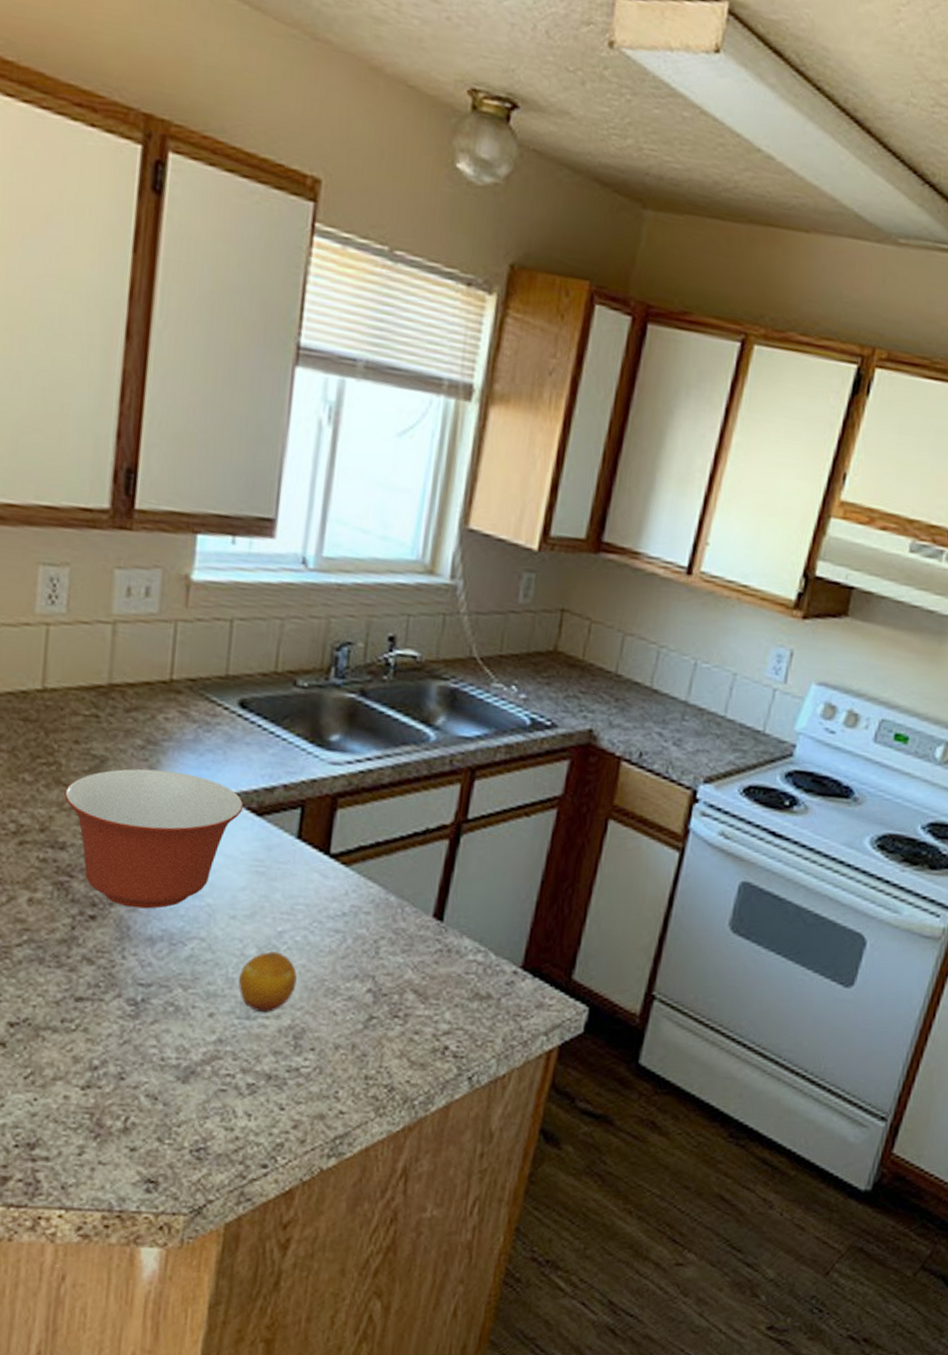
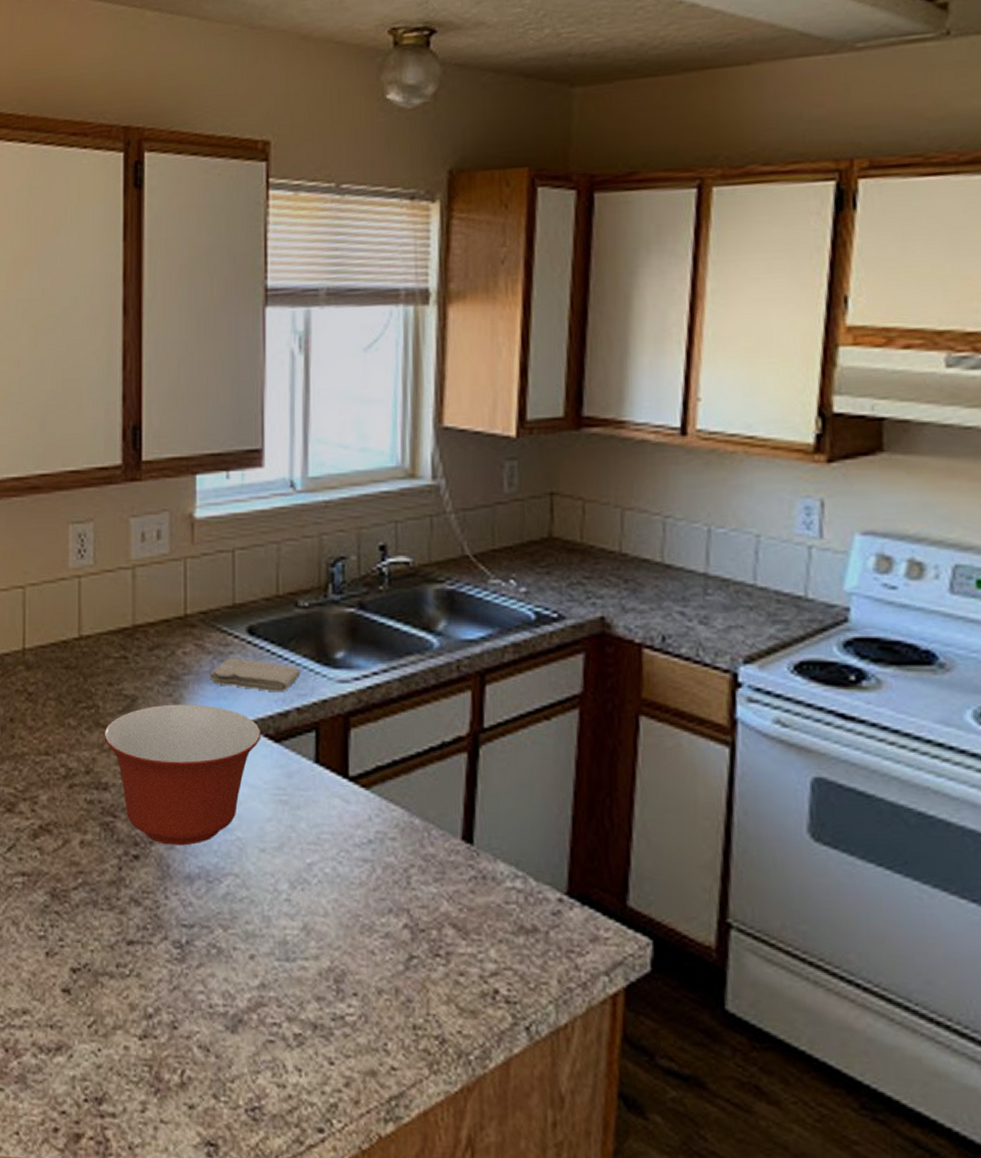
washcloth: none [192,728,293,768] -> present [209,658,301,691]
fruit: present [239,951,297,1013] -> none [275,886,331,954]

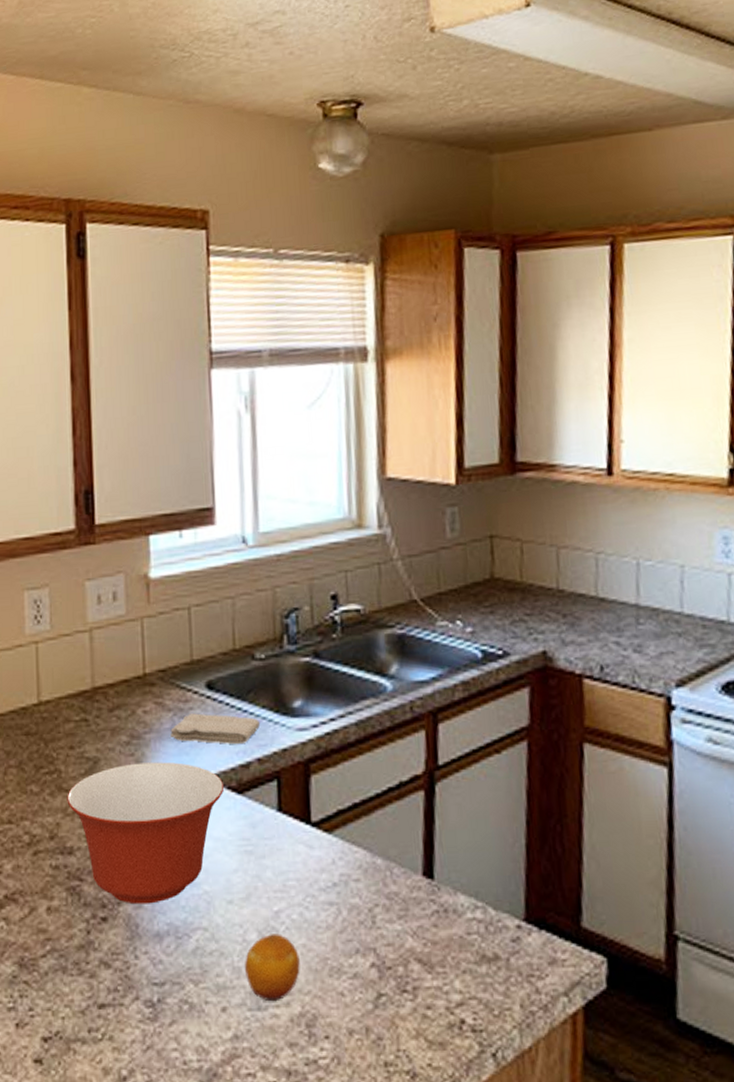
fruit: none [275,886,331,954] -> present [245,934,300,1002]

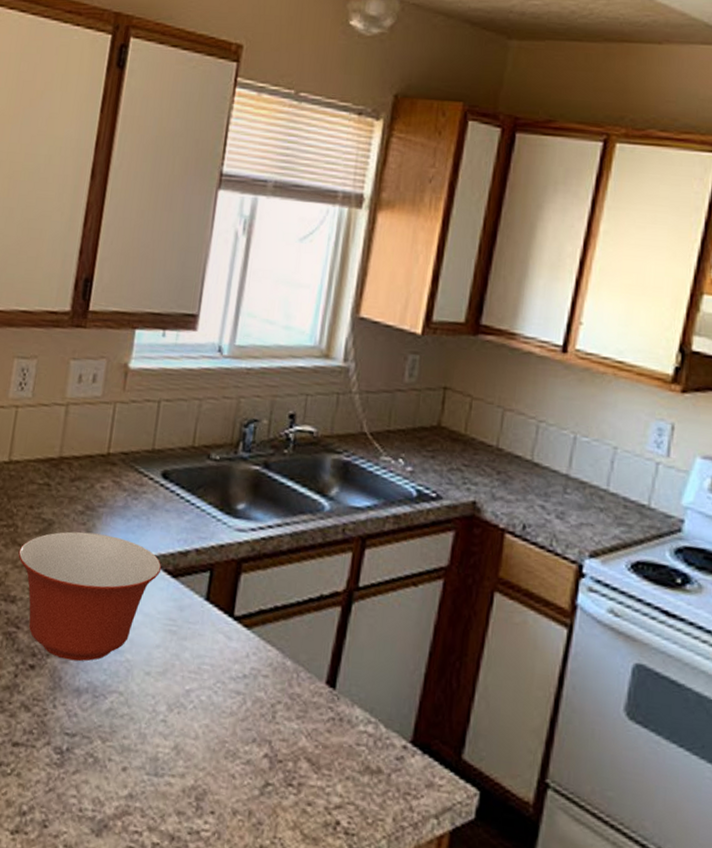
washcloth: present [170,713,261,744] -> none [122,497,205,533]
fruit: present [245,934,300,1002] -> none [149,709,201,772]

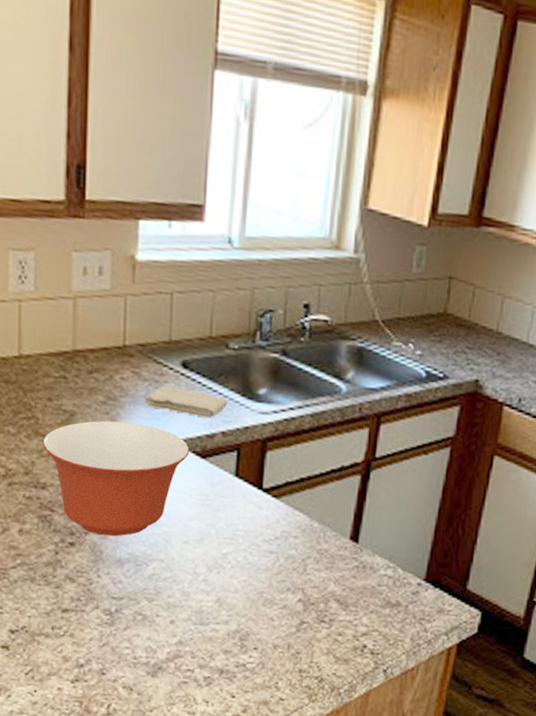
washcloth: none [122,497,205,533] -> present [145,386,228,418]

